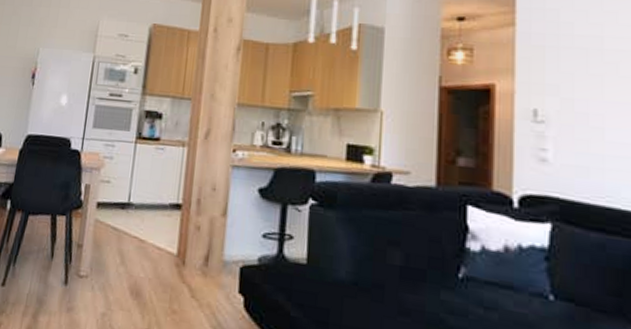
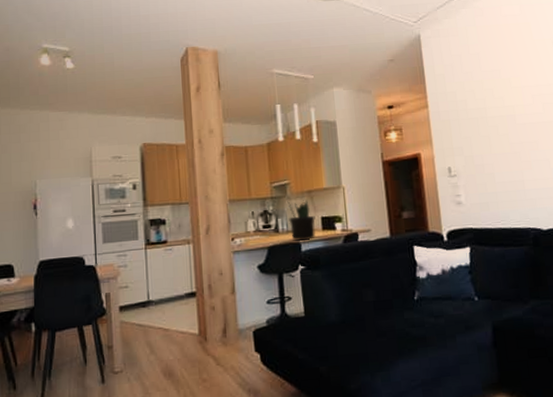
planter: none [305,117,339,170] -> present [287,199,316,242]

